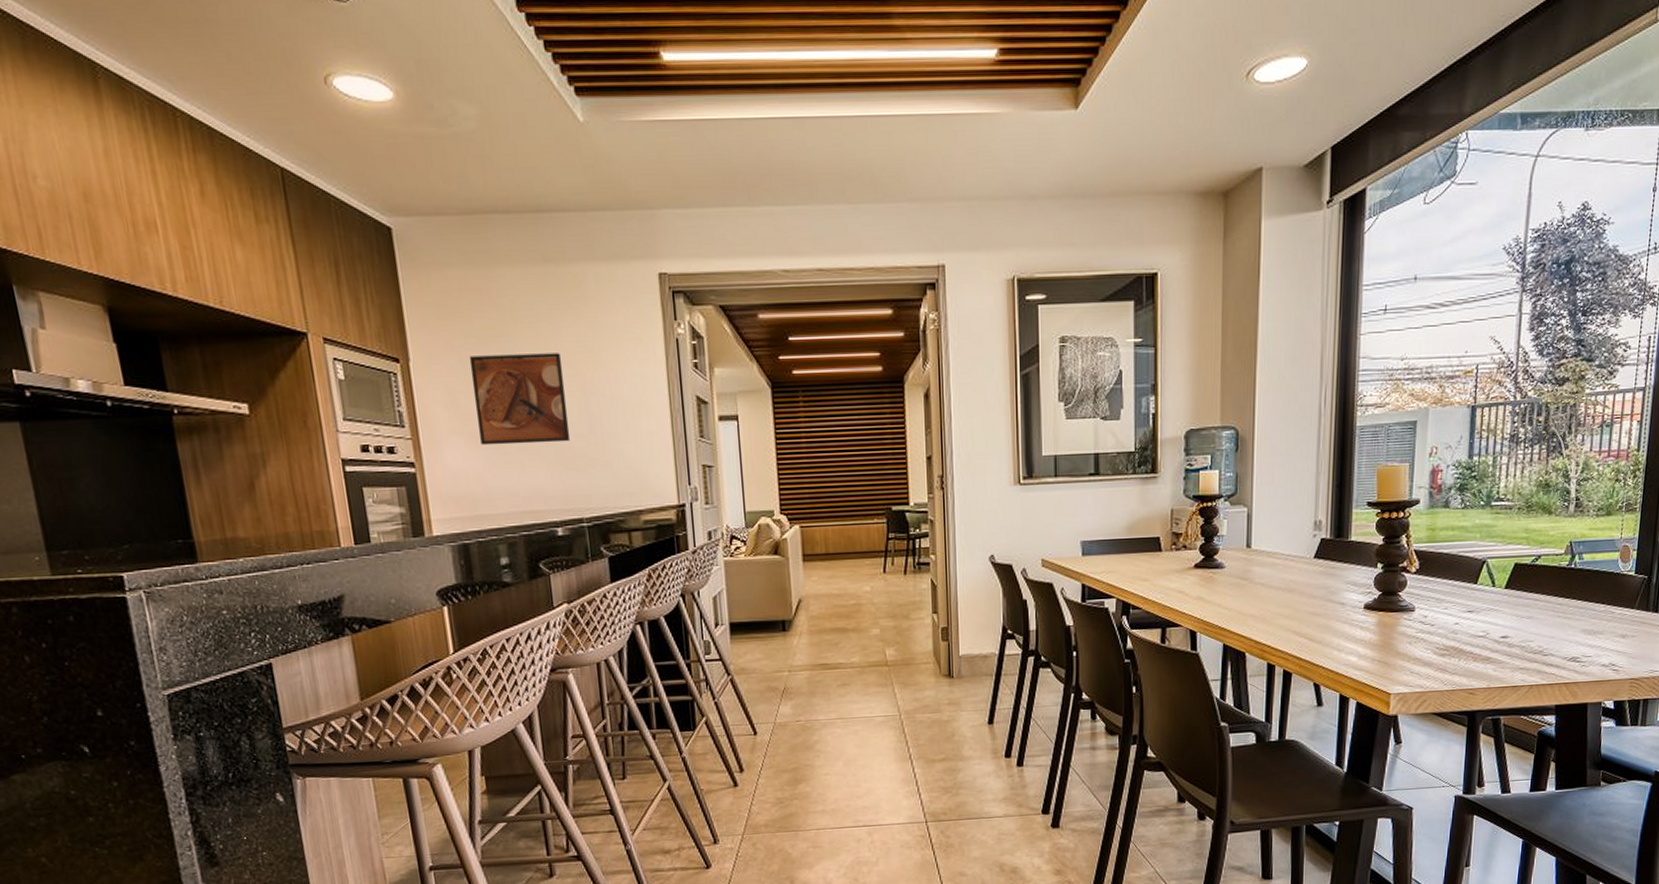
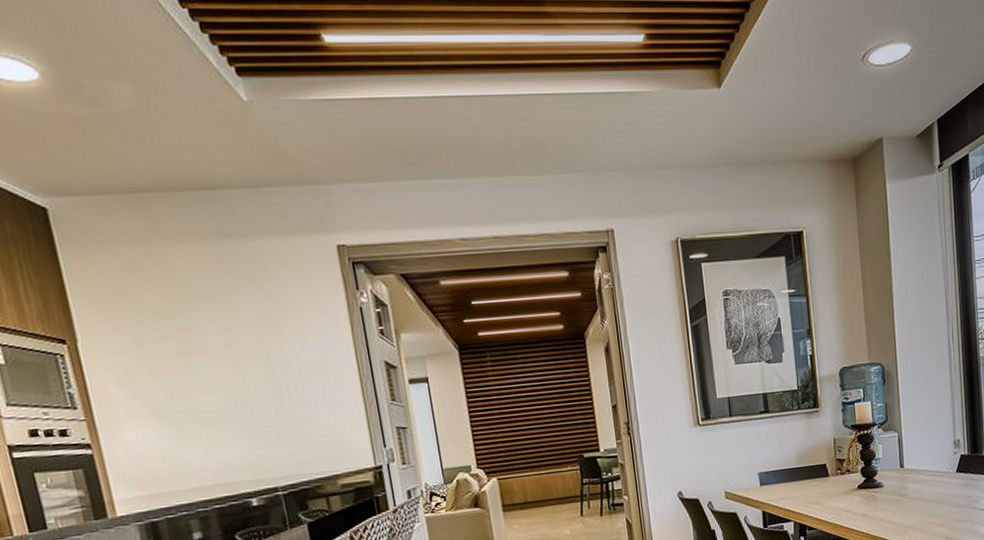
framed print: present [469,353,571,446] -> none [143,326,259,422]

